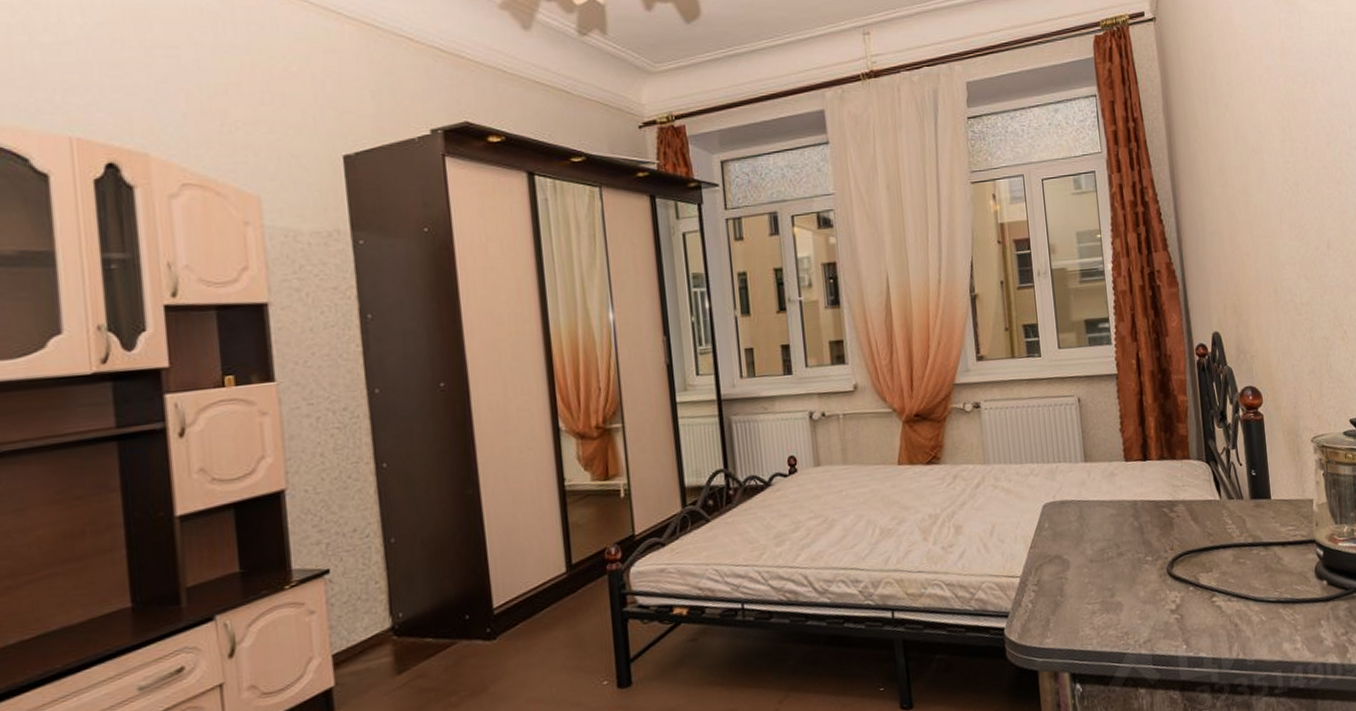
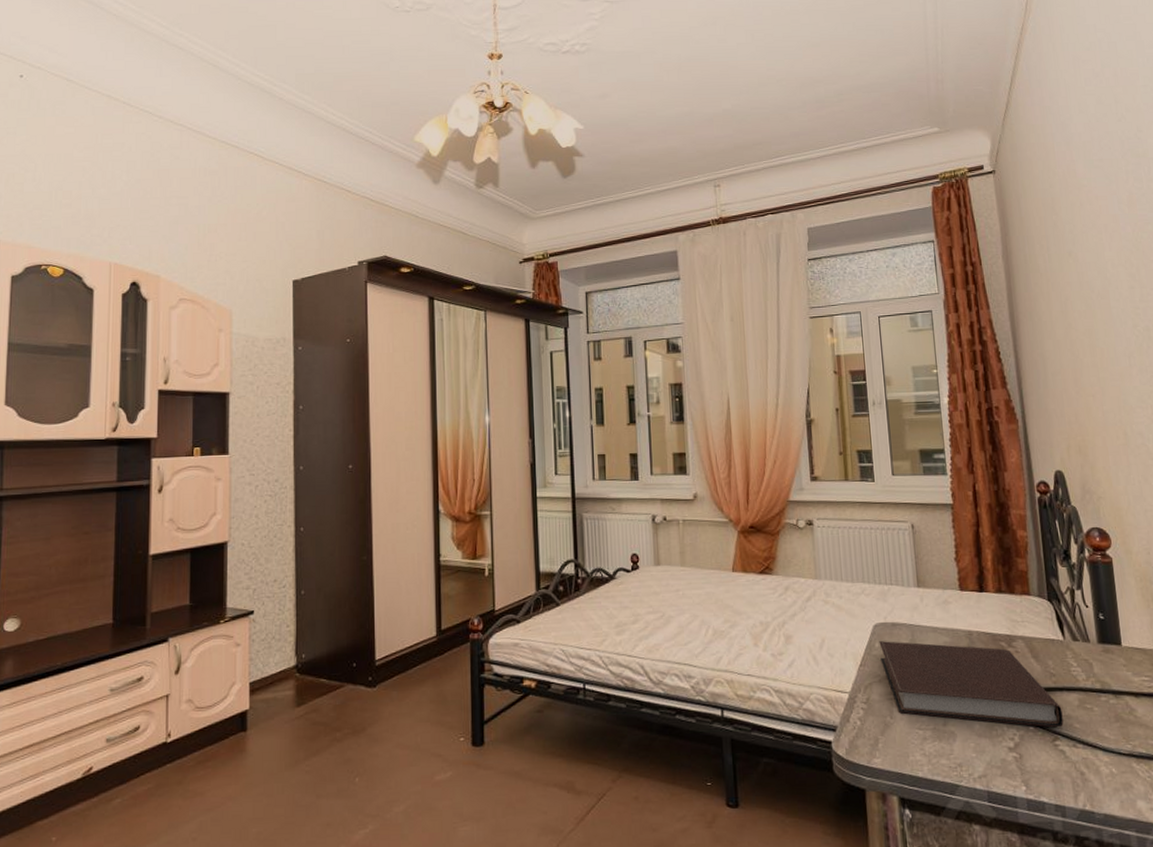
notebook: none [1048,514,1220,591] -> present [879,641,1064,728]

